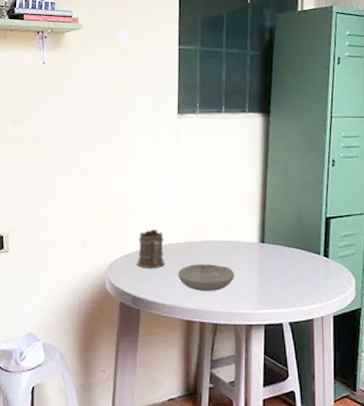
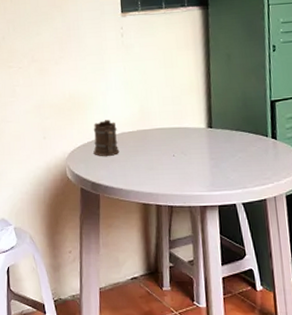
bowl: present [178,264,234,291] -> none [132,150,186,176]

